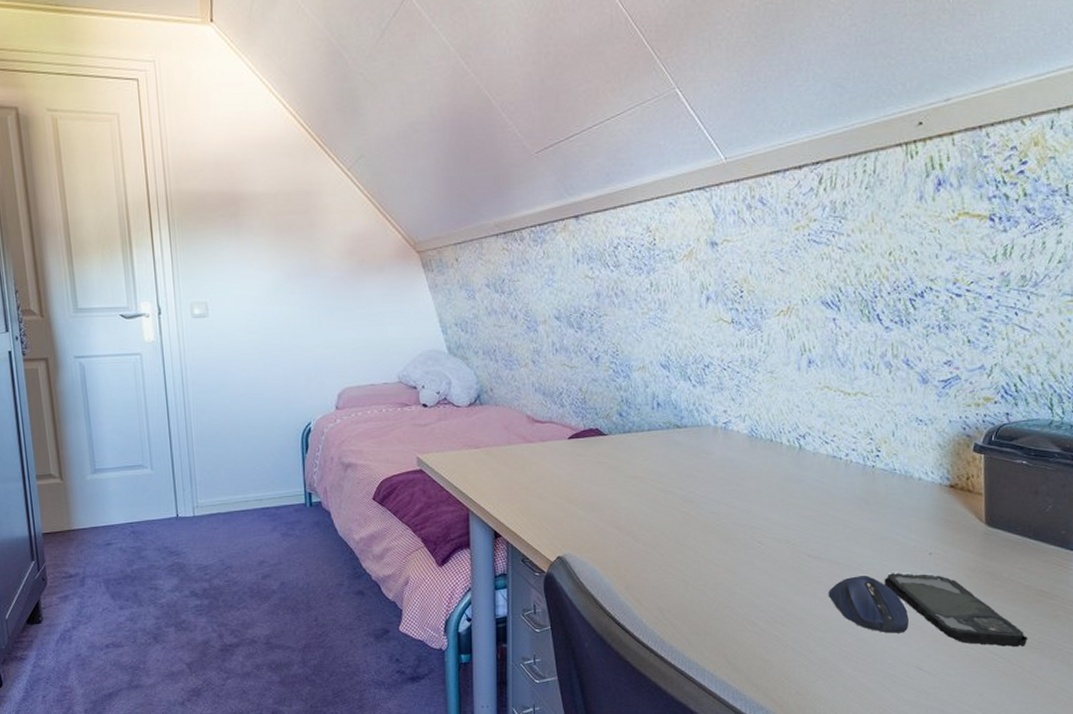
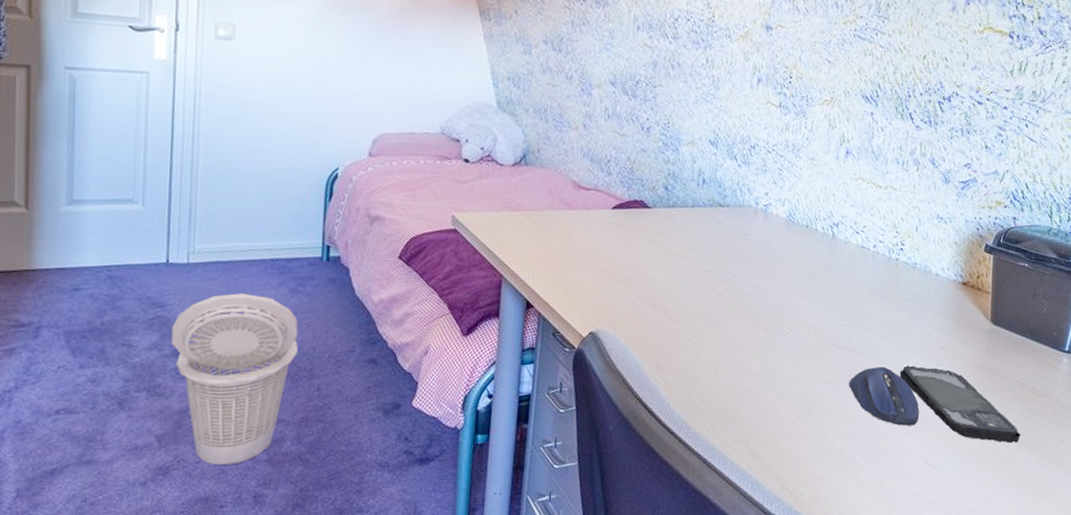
laundry basket: none [188,539,295,687] -> present [171,293,299,466]

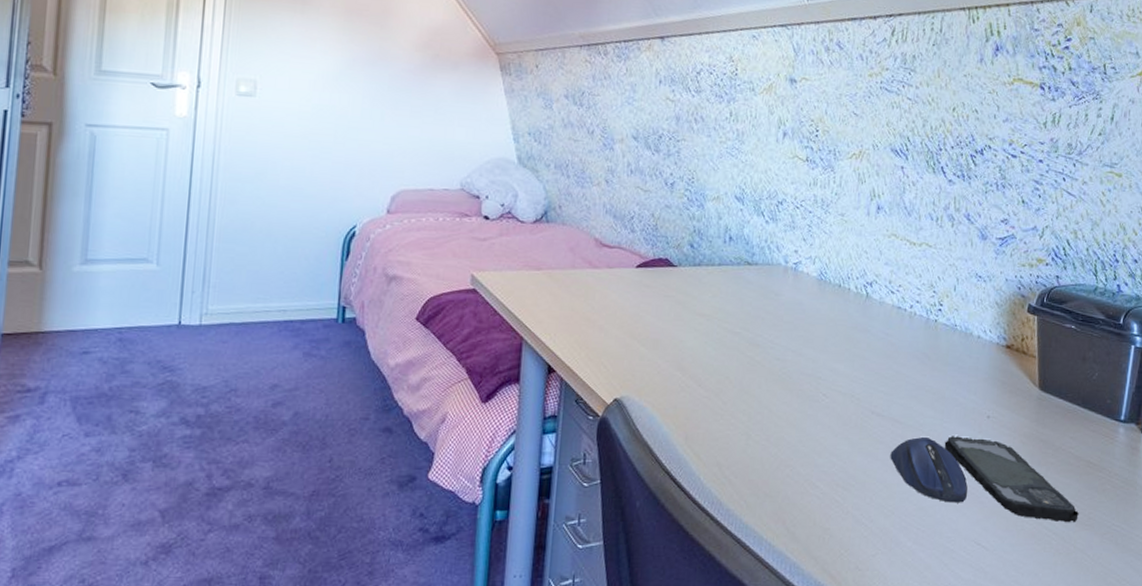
laundry basket: present [171,293,299,466] -> none [180,357,312,544]

